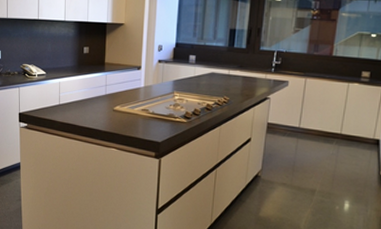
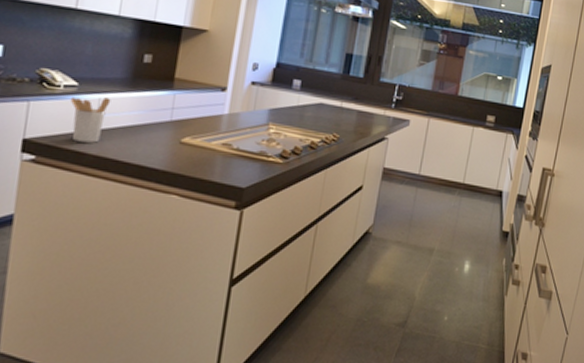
utensil holder: none [42,81,67,113] -> present [70,96,111,143]

